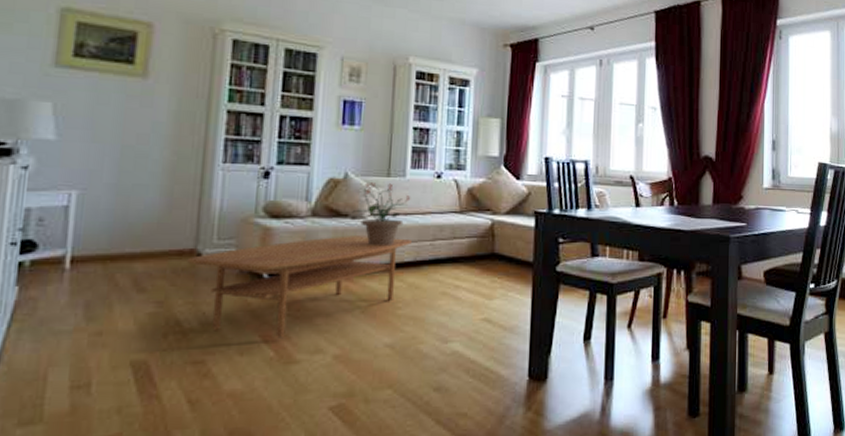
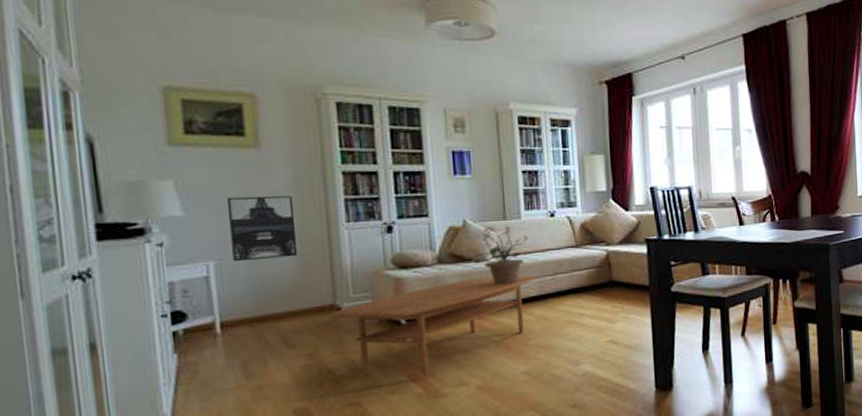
wall art: none [98,125,171,194] -> present [227,196,298,262]

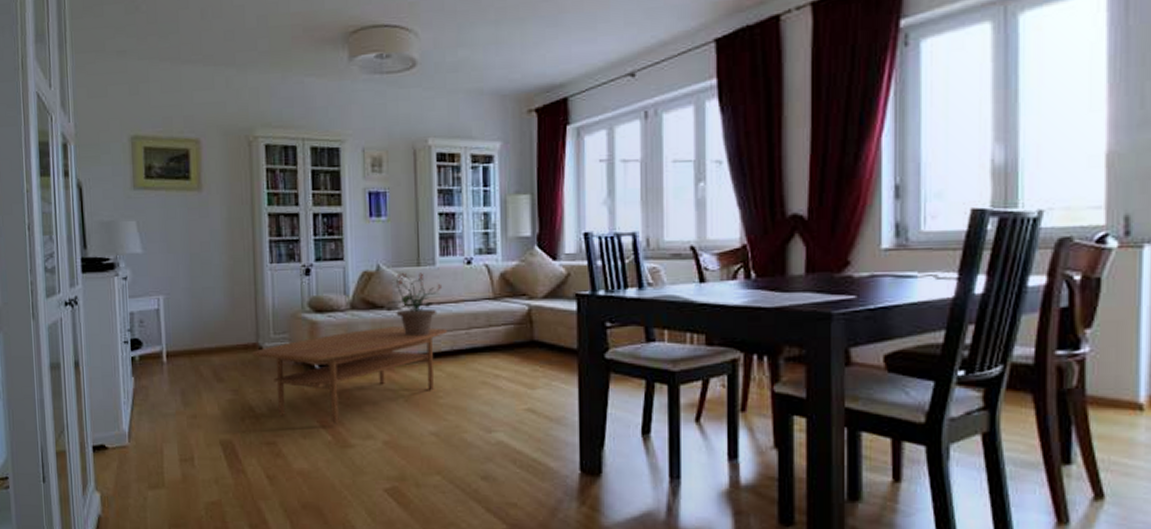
wall art: present [227,196,298,262] -> none [175,236,229,297]

